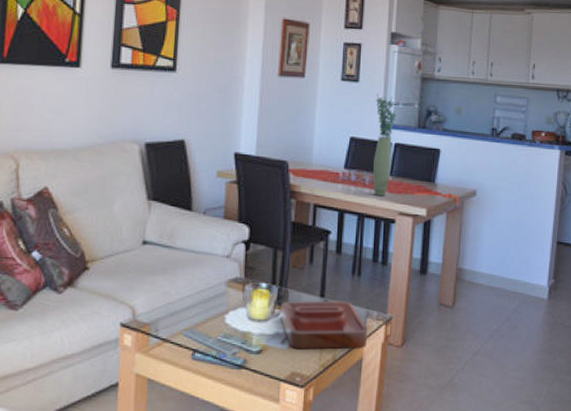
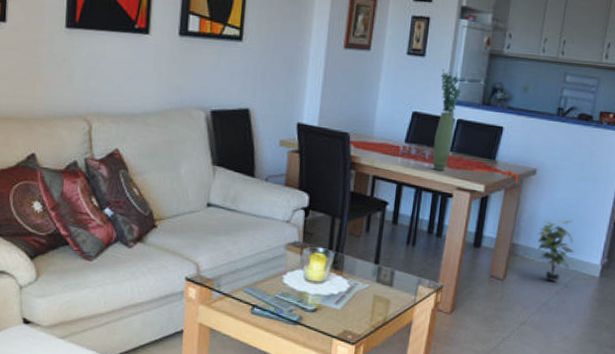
decorative tray: present [280,300,368,350] -> none [335,265,419,313]
potted plant: none [482,241,521,306] -> present [537,220,574,281]

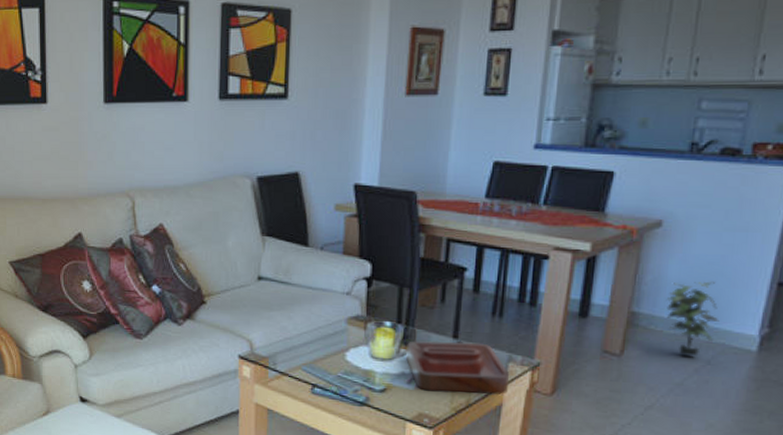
decorative tray: none [335,265,419,313] -> present [406,340,510,394]
vase: present [432,69,462,172] -> none [521,108,557,229]

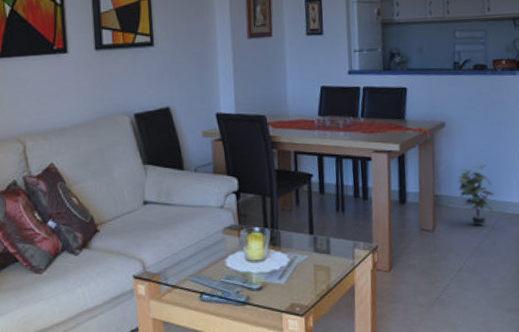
decorative tray: present [406,340,510,394] -> none [274,235,358,284]

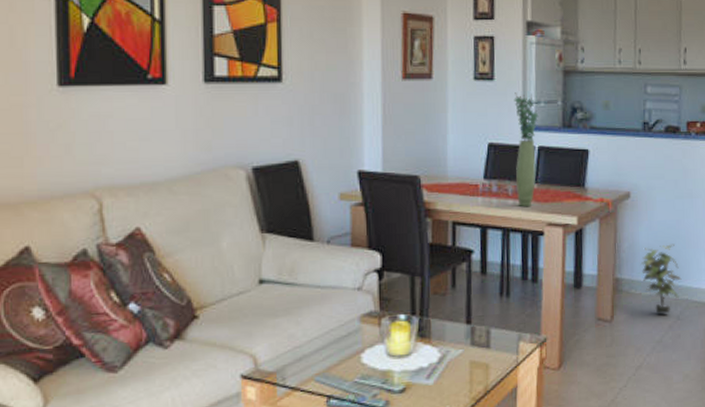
vase: none [340,43,363,138] -> present [514,92,539,207]

